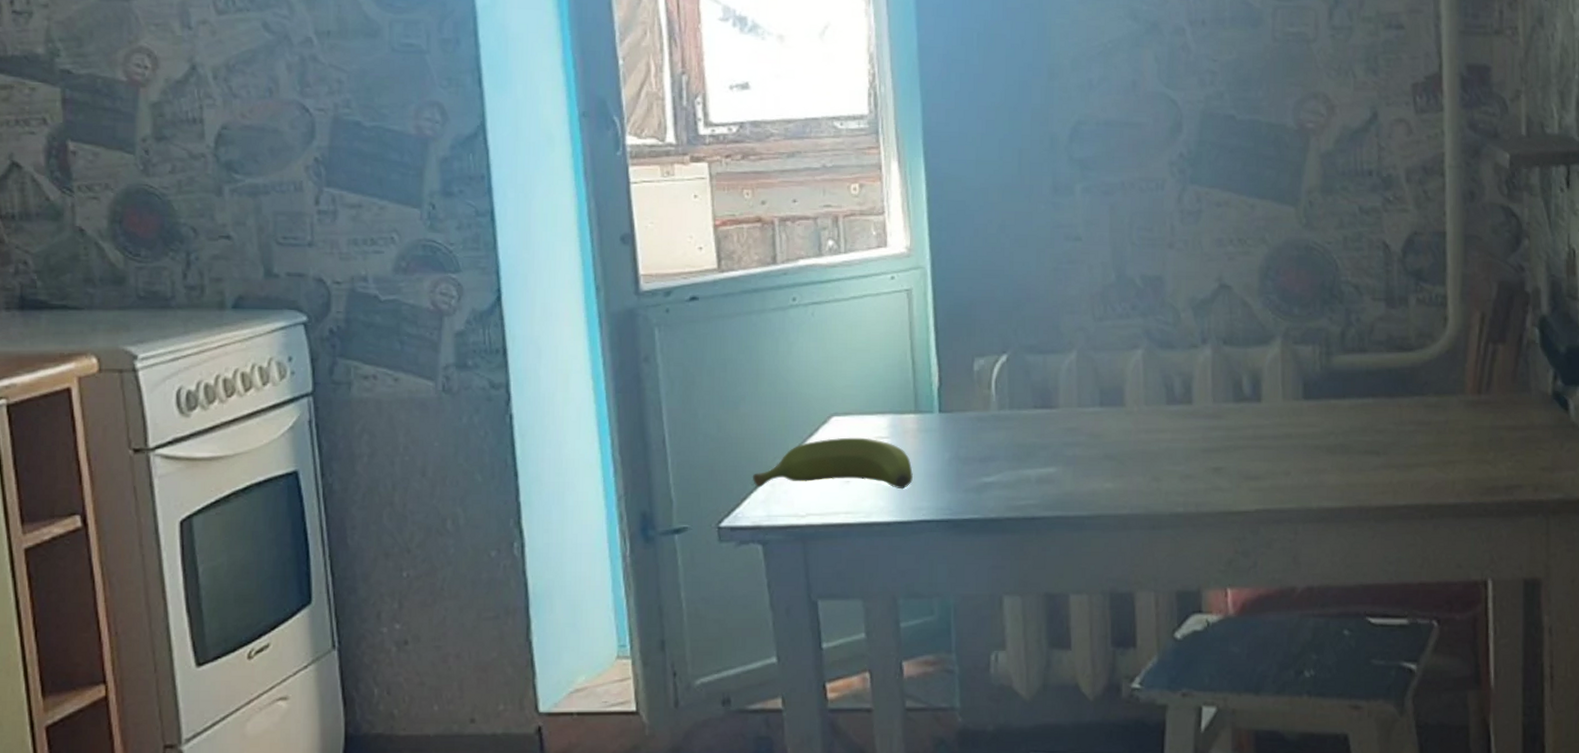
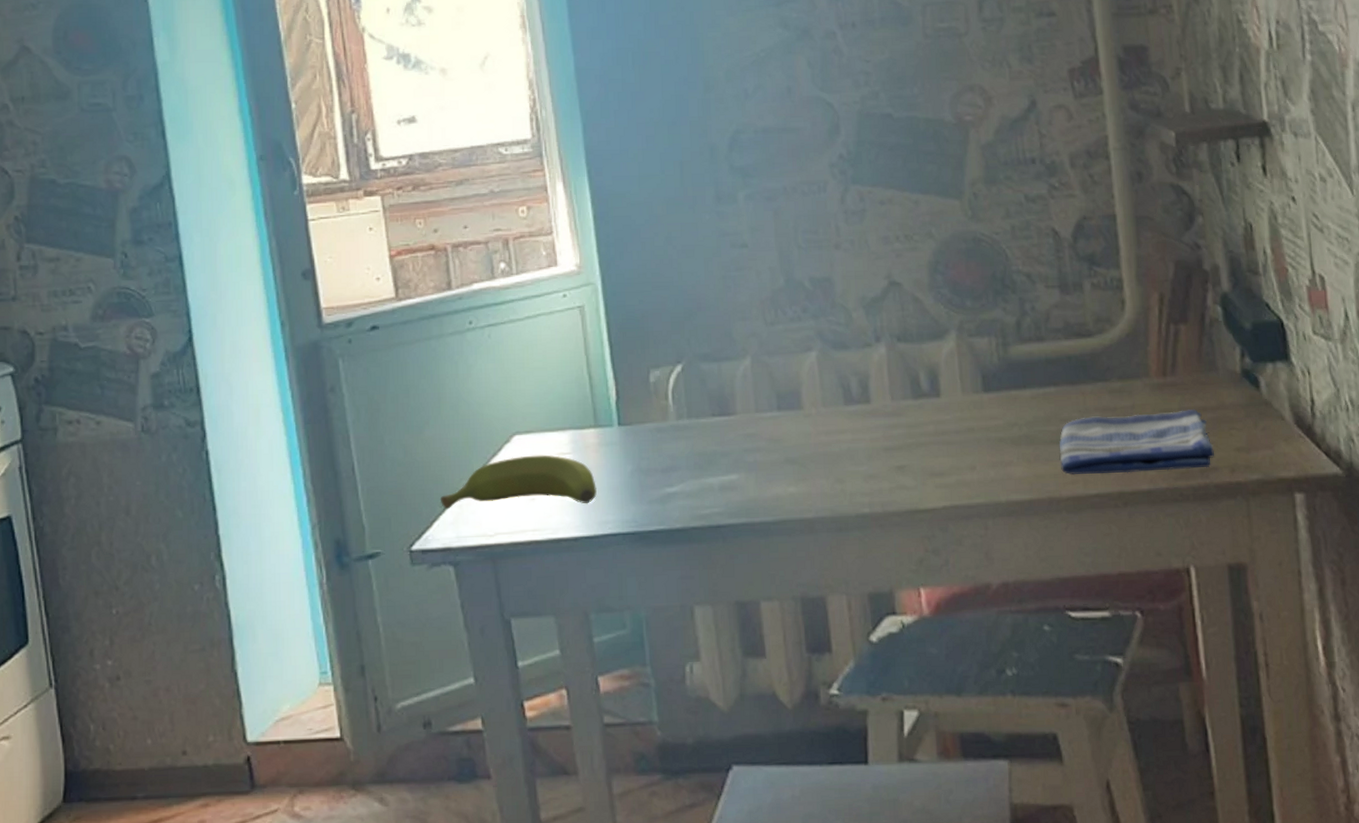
dish towel: none [1372,427,1520,487] -> present [1059,408,1214,475]

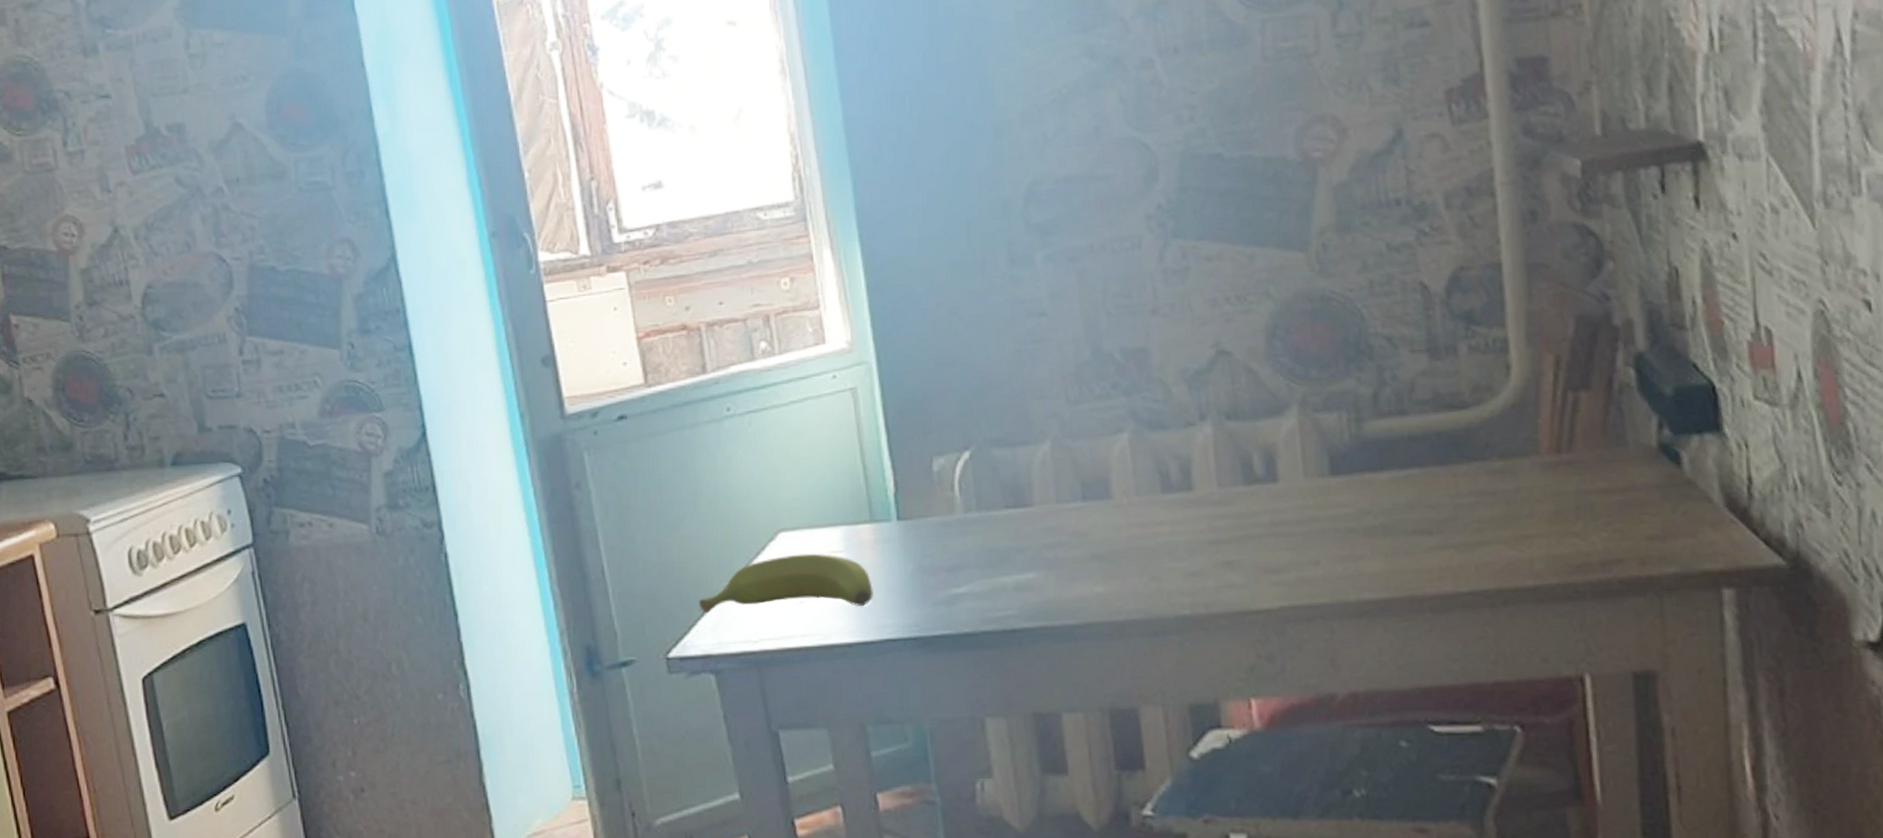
dish towel: present [1059,408,1214,475] -> none [1423,490,1620,570]

